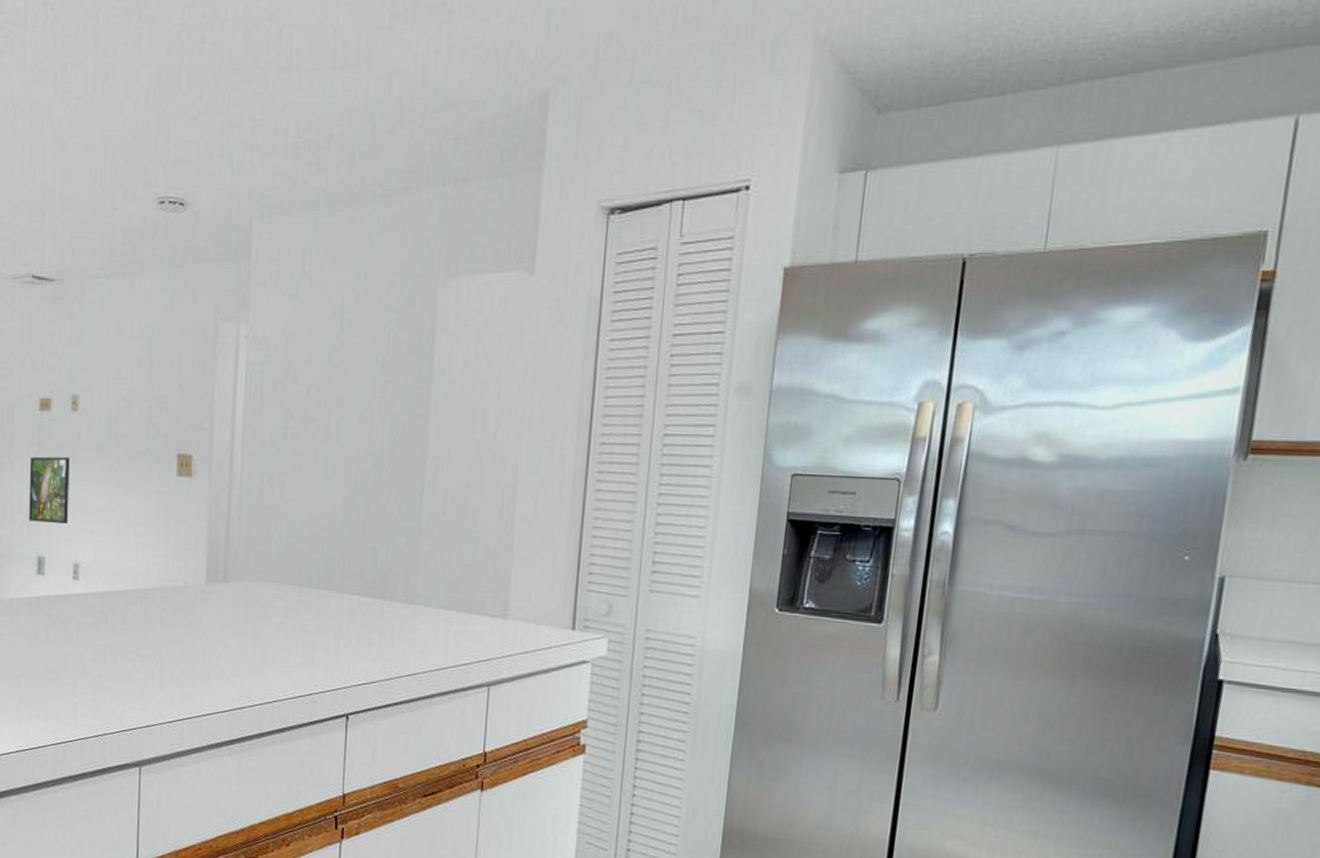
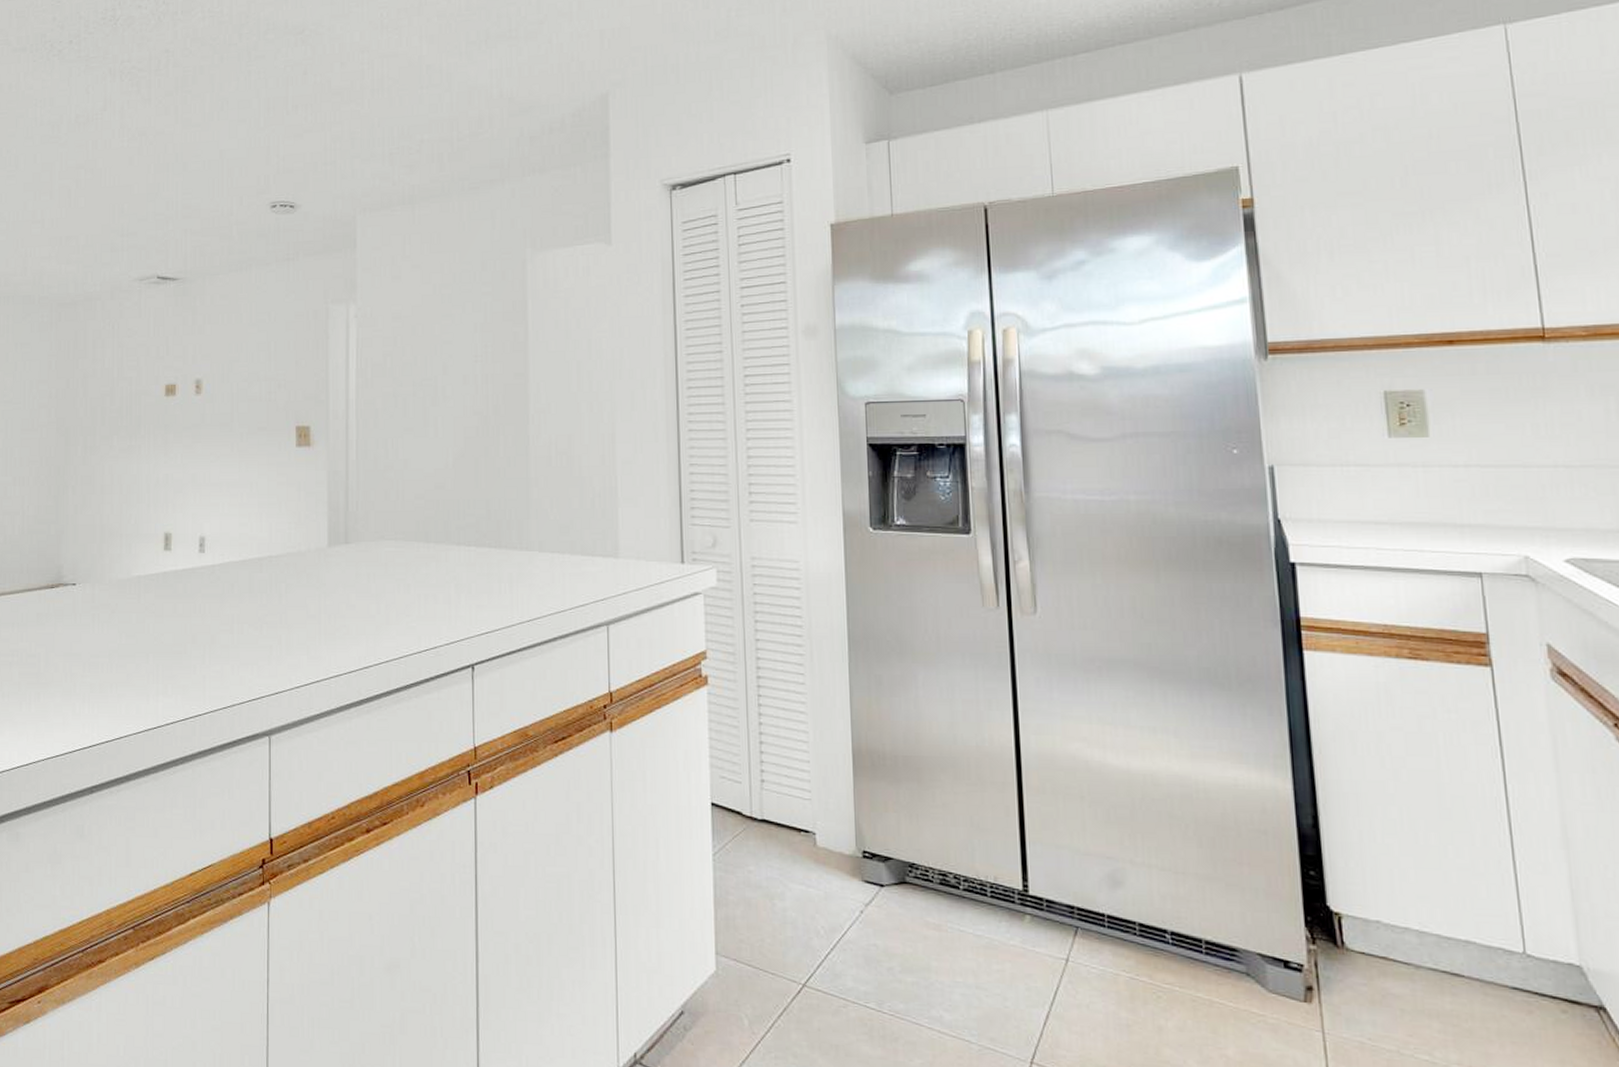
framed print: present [29,456,70,524] -> none [156,437,194,500]

